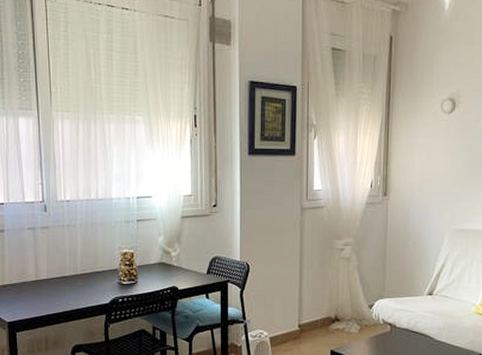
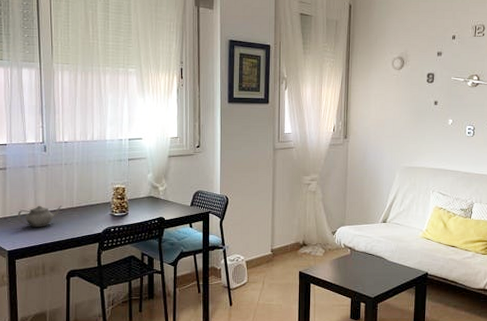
teapot: none [17,272,65,297] -> present [17,205,62,227]

